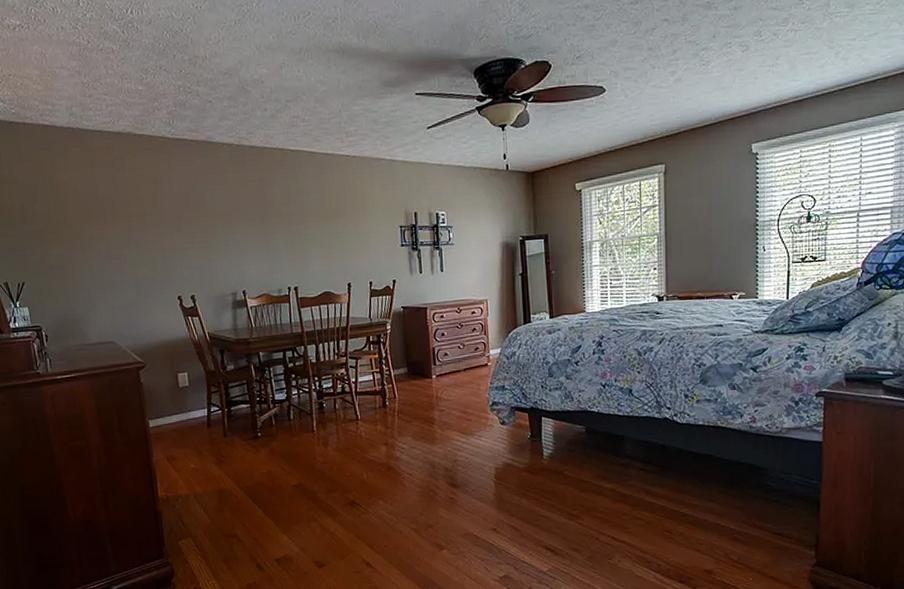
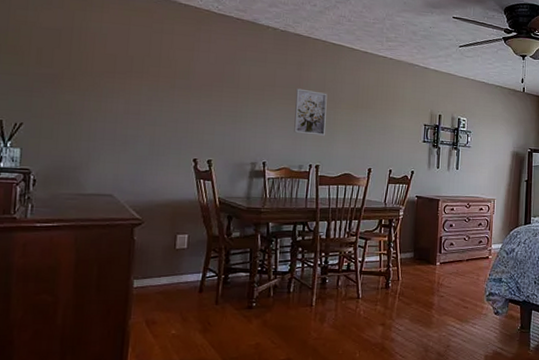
wall art: none [261,206,298,256] -> present [294,88,327,136]

